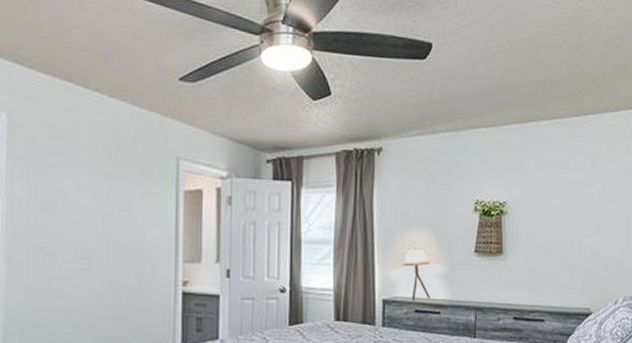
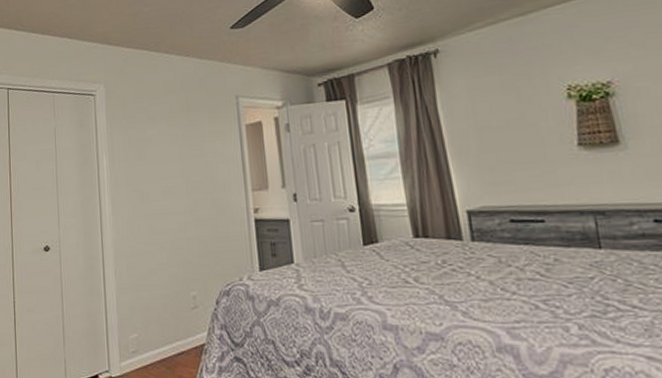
table lamp: present [402,247,431,301] -> none [484,149,528,210]

